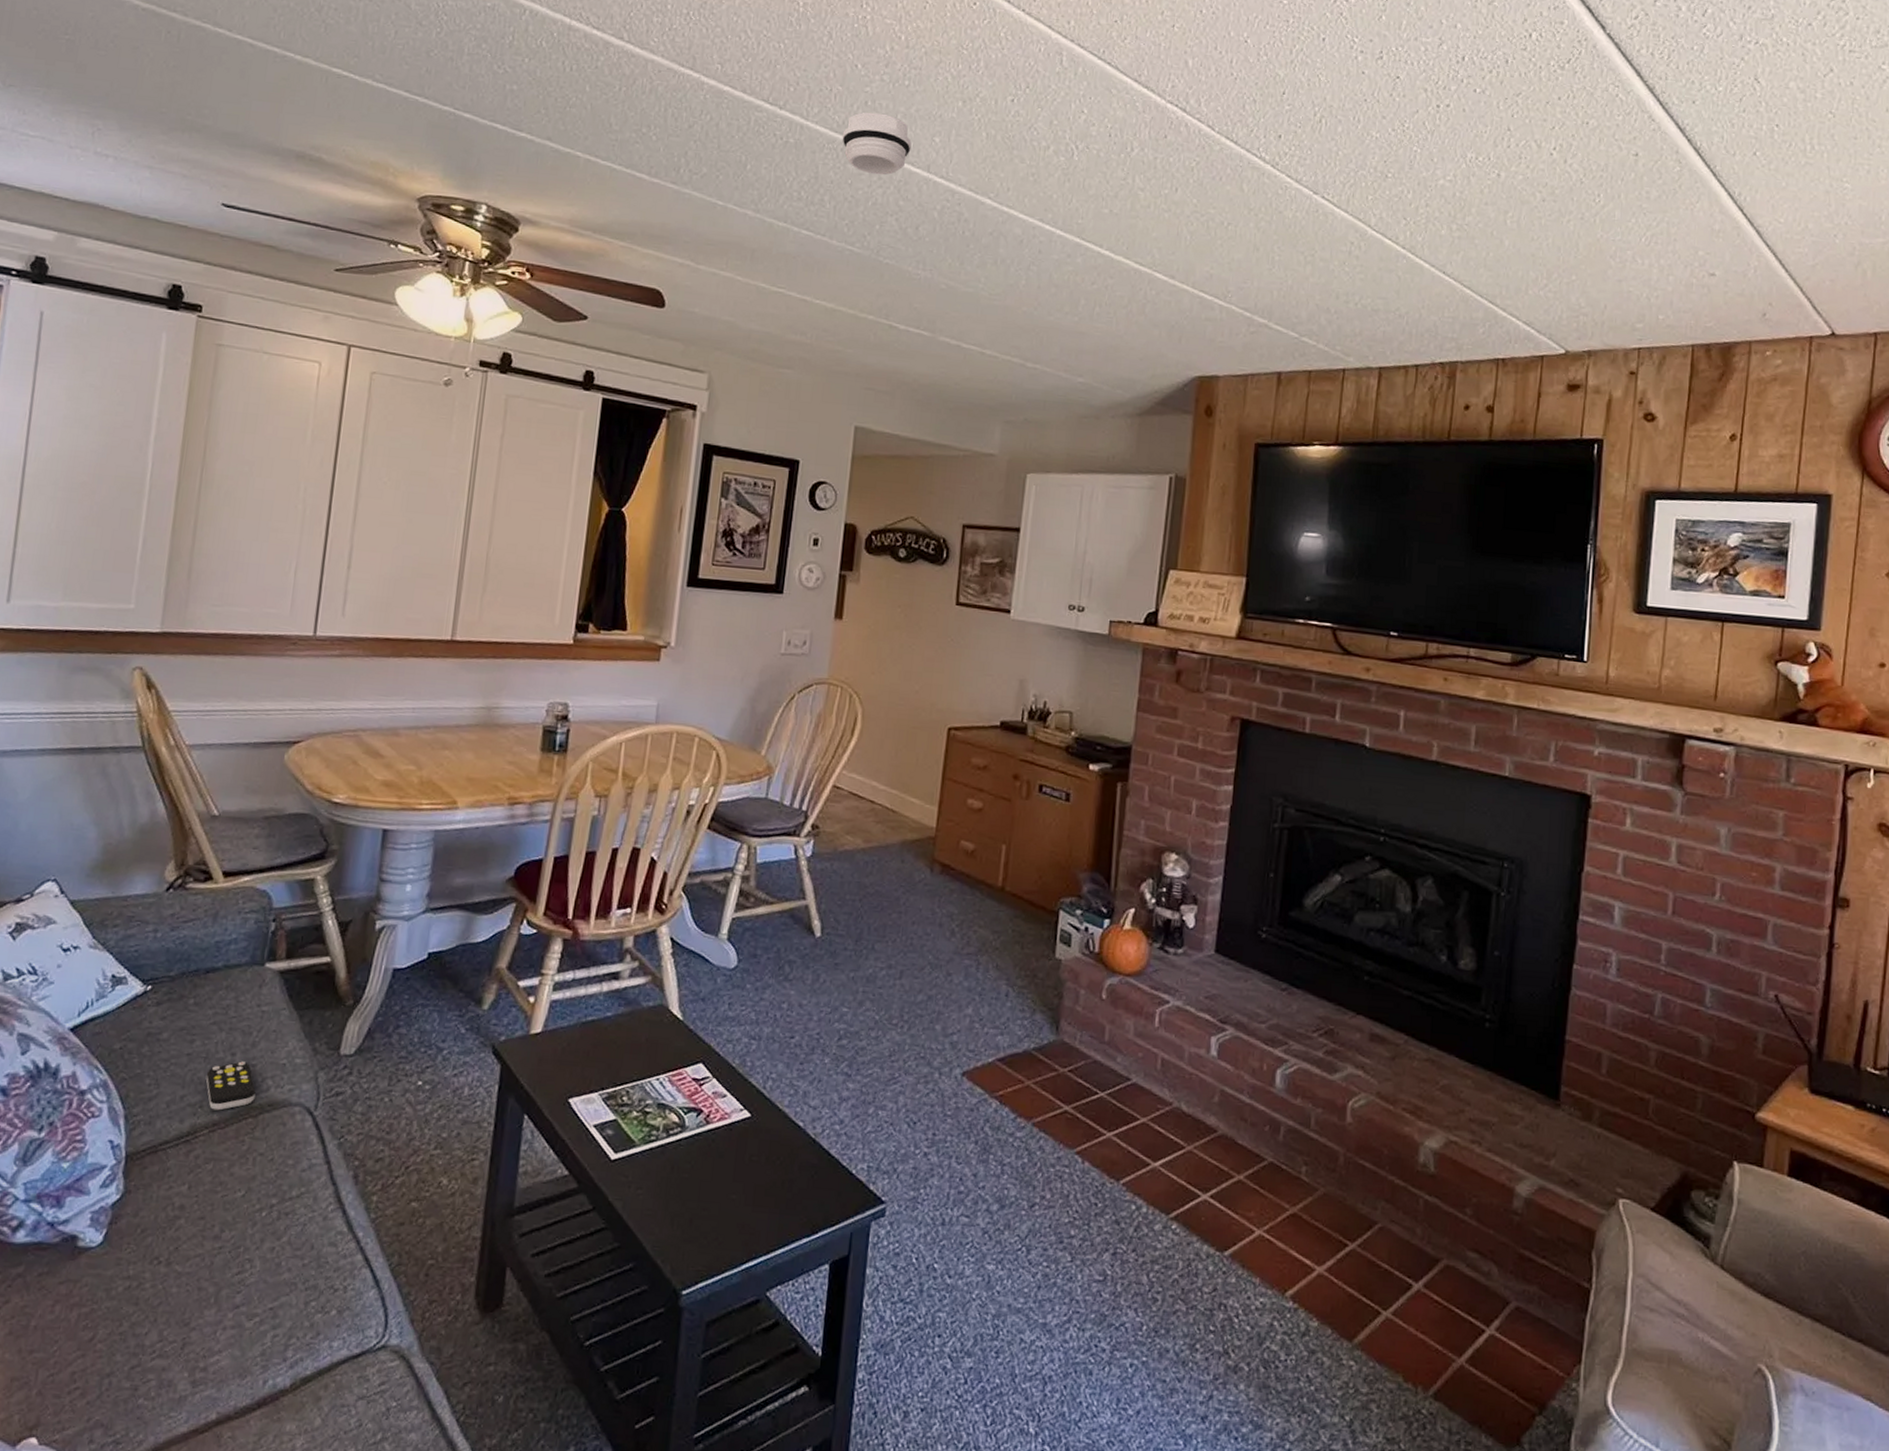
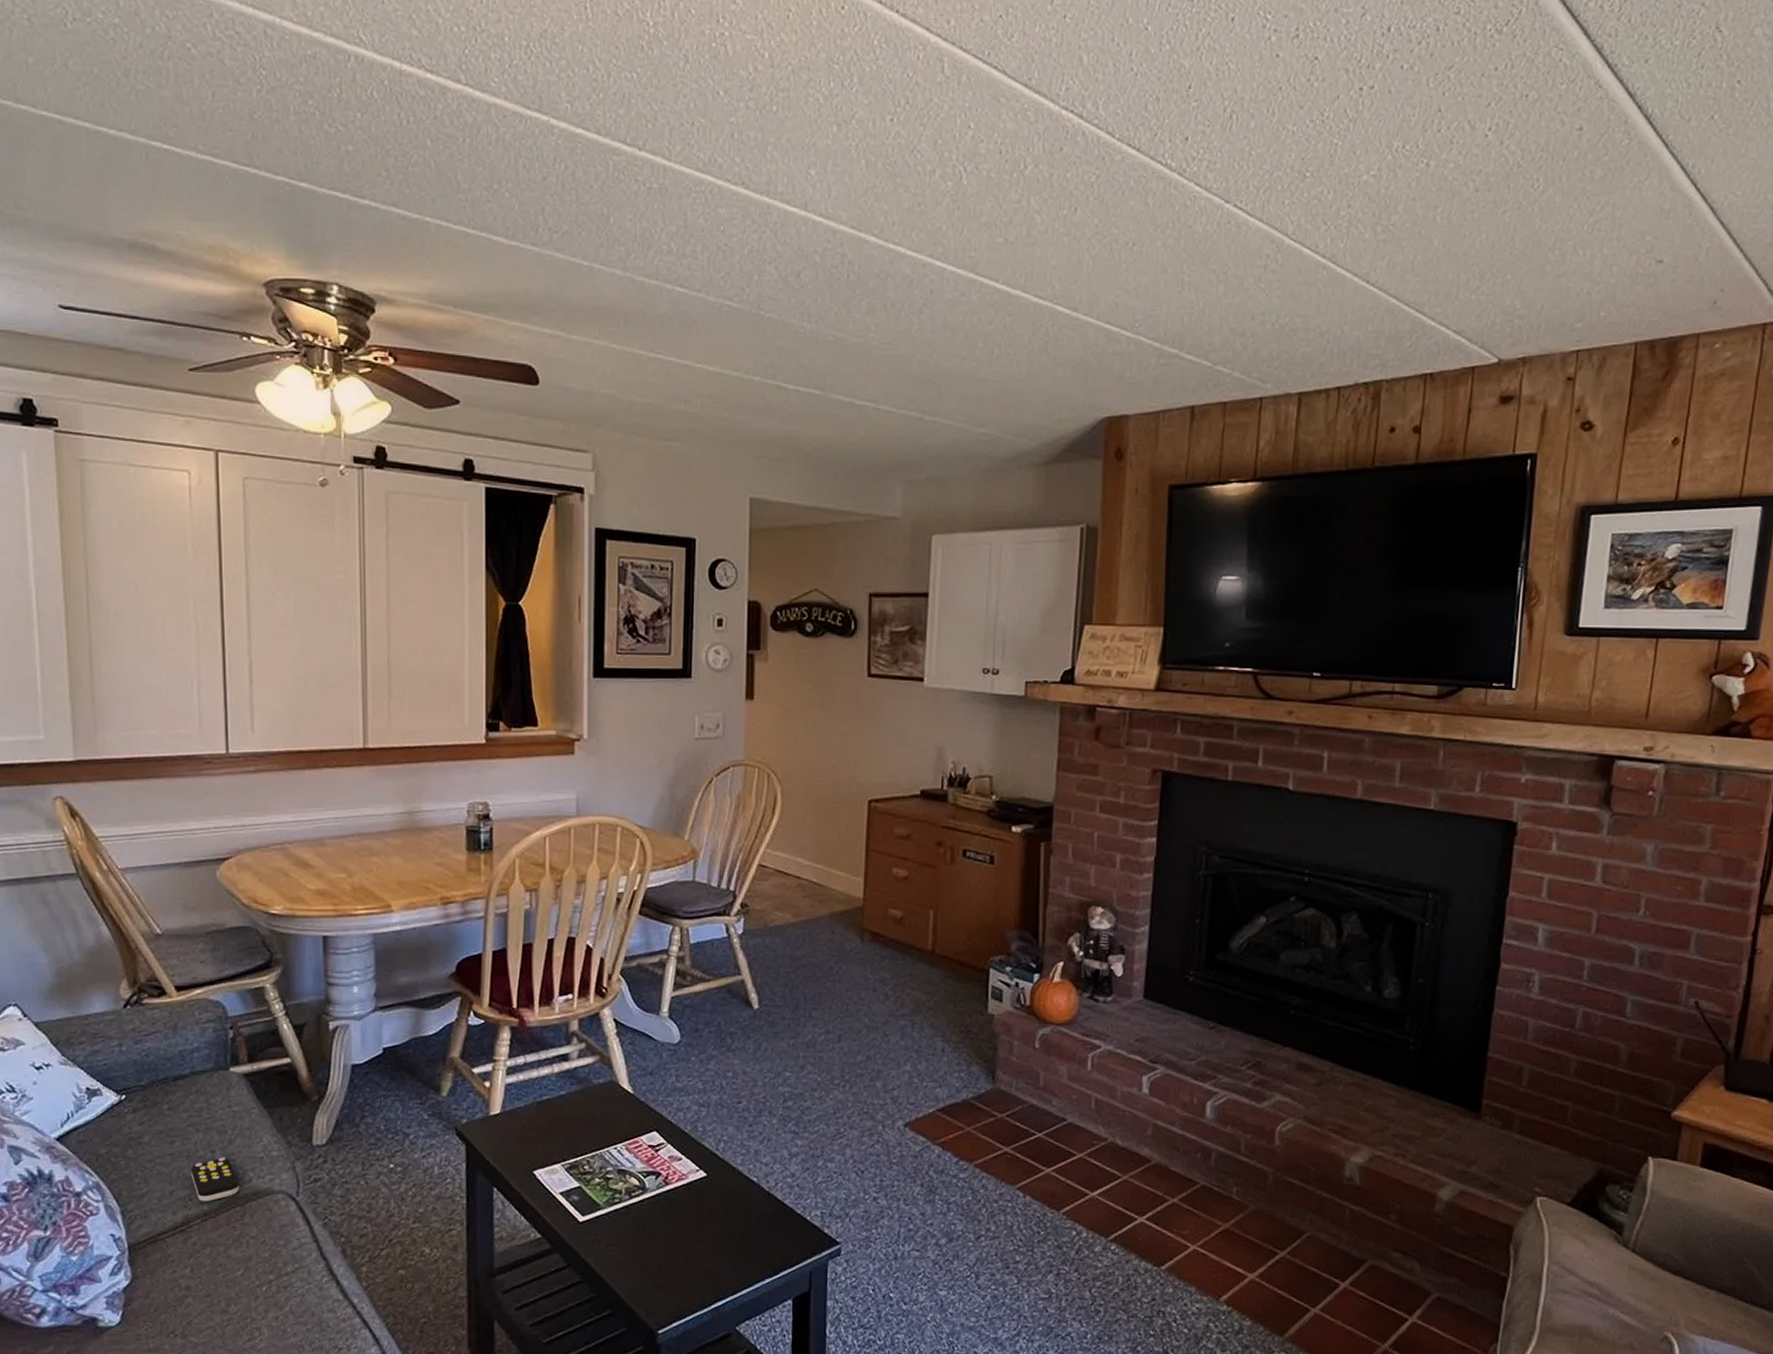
smoke detector: present [842,112,912,175] -> none [709,146,785,218]

